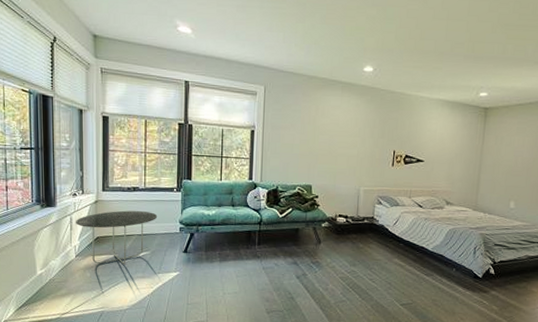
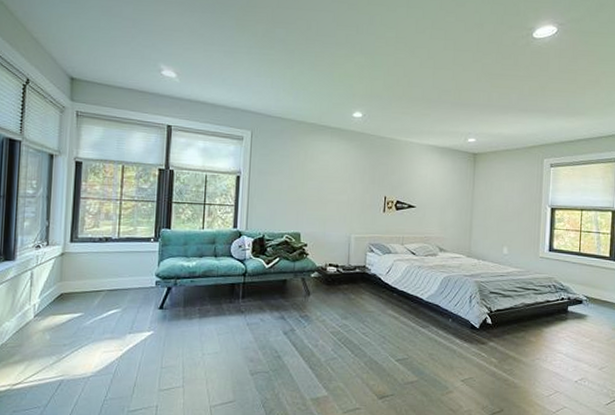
side table: present [75,210,158,265] -> none [36,263,132,325]

